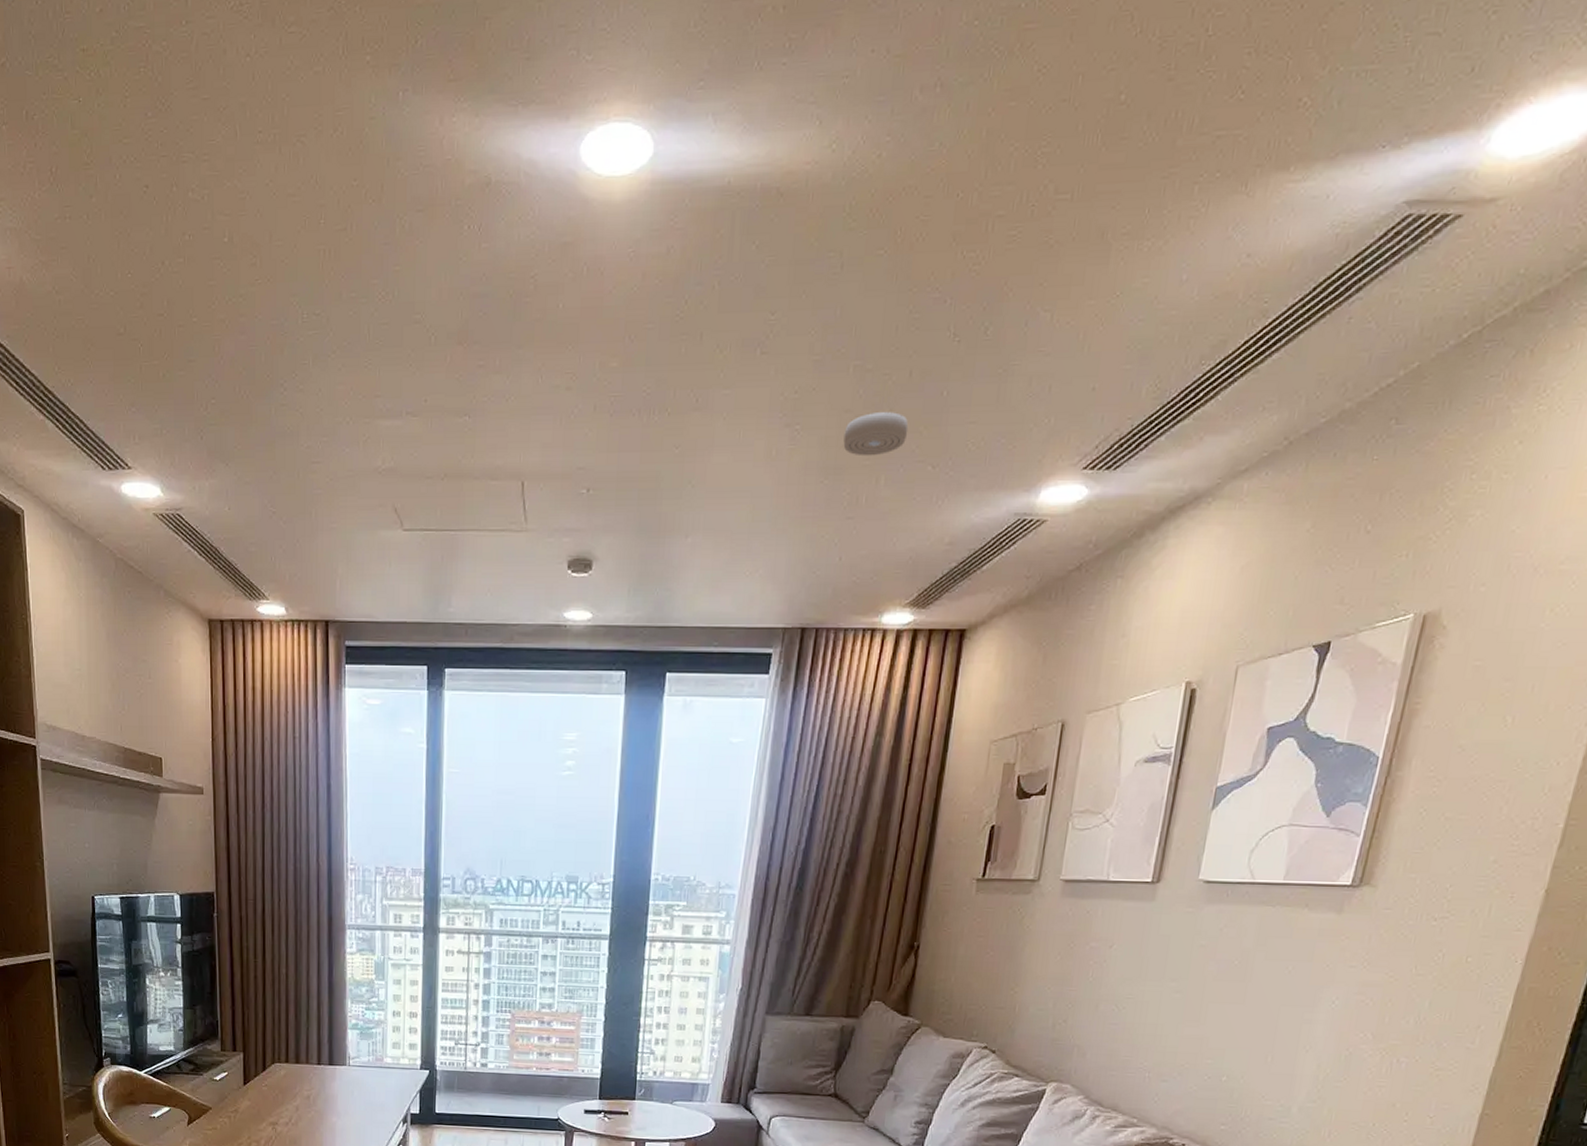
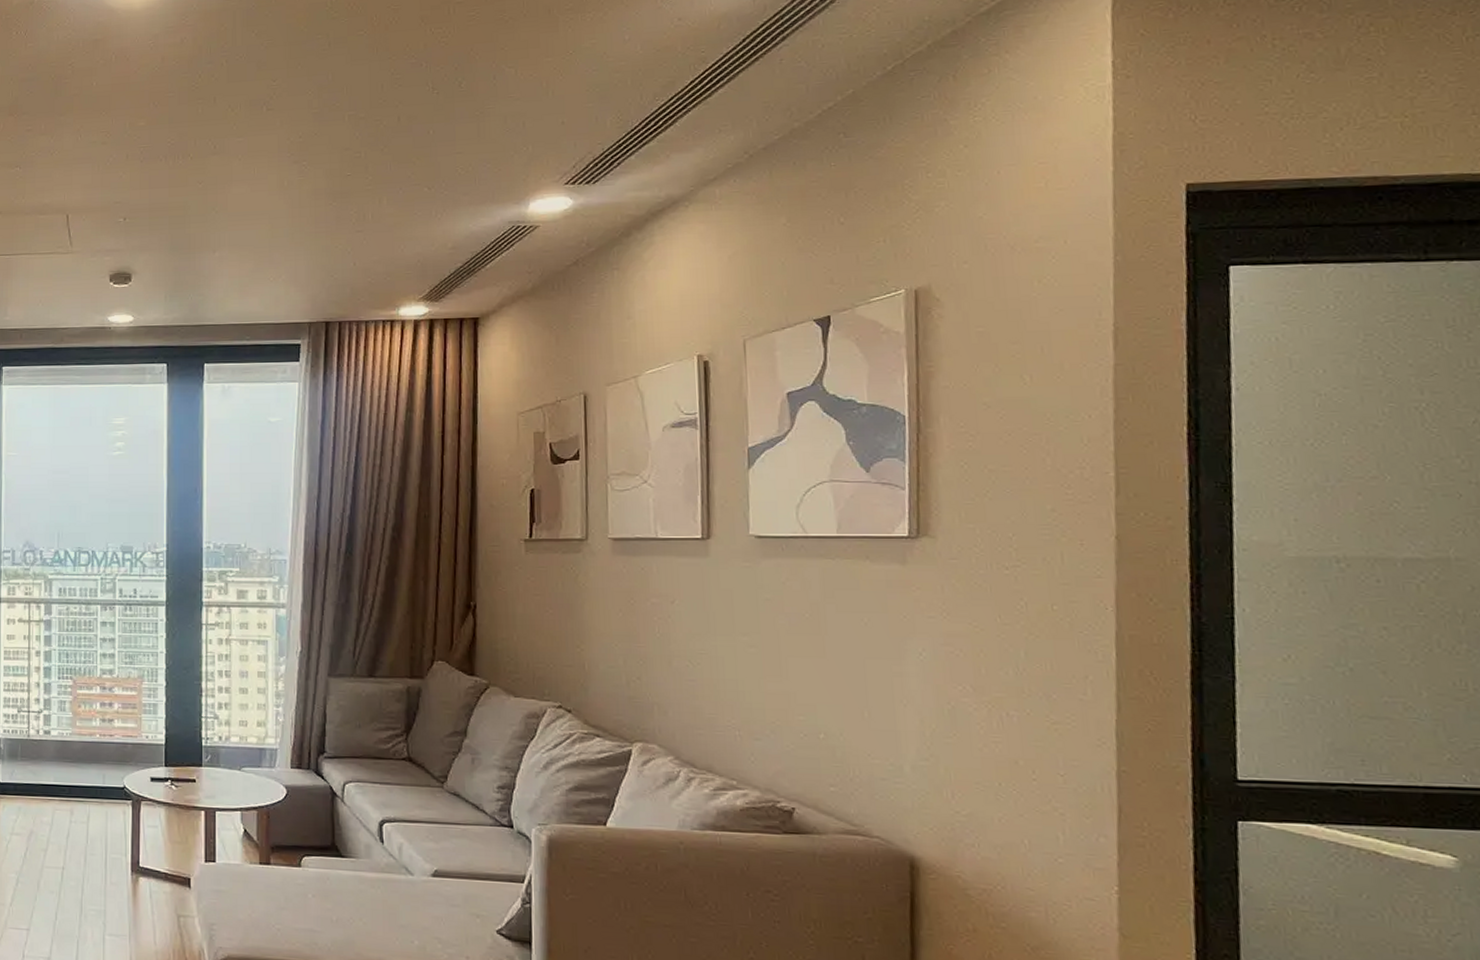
smoke detector: present [843,412,909,457] -> none [346,148,403,183]

